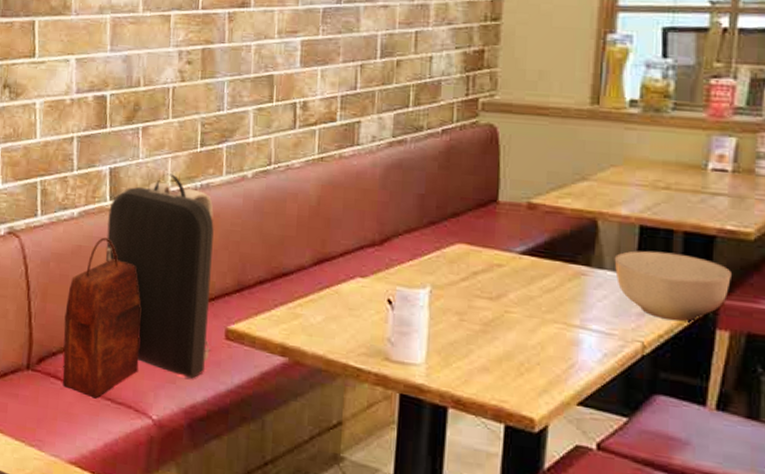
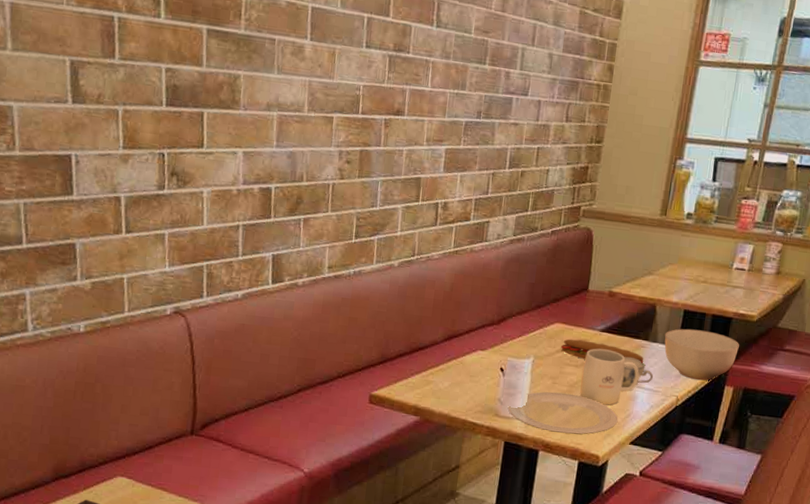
handbag: present [62,237,141,399] -> none [224,317,297,457]
backpack: present [105,173,215,379] -> none [266,261,365,437]
plate: none [401,331,557,390] -> present [507,392,618,435]
sandwich: none [466,263,590,300] -> present [560,339,646,366]
mug: none [498,276,582,352] -> present [580,348,639,405]
teacup: none [557,288,604,329] -> present [621,357,654,388]

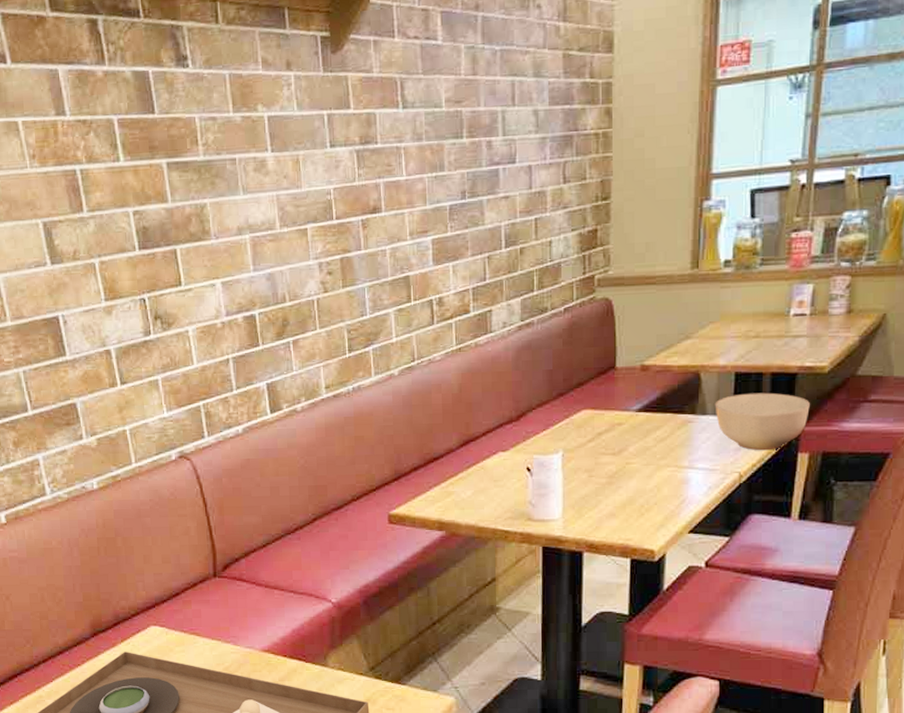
plate: present [507,392,618,435] -> none [541,485,671,531]
sandwich: present [560,339,646,366] -> none [592,424,696,445]
mug: present [580,348,639,405] -> none [620,431,689,493]
teacup: present [621,357,654,388] -> none [668,436,708,471]

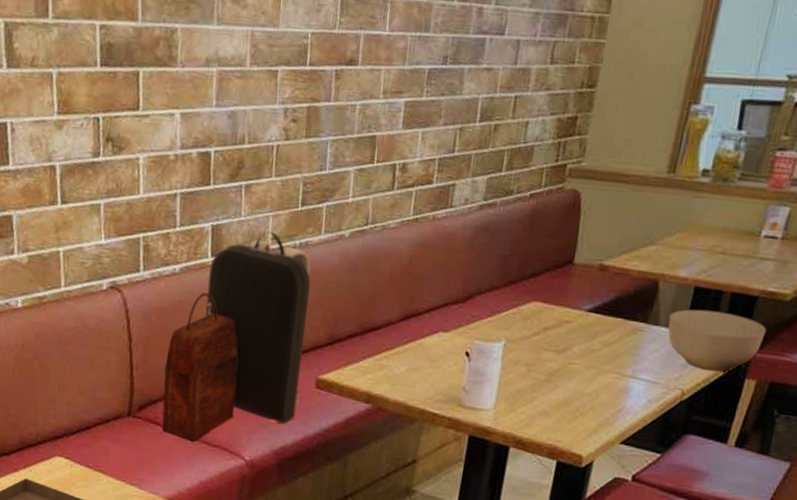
handbag: none [242,448,315,593] -> present [162,292,238,442]
backpack: none [271,381,377,562] -> present [205,231,311,424]

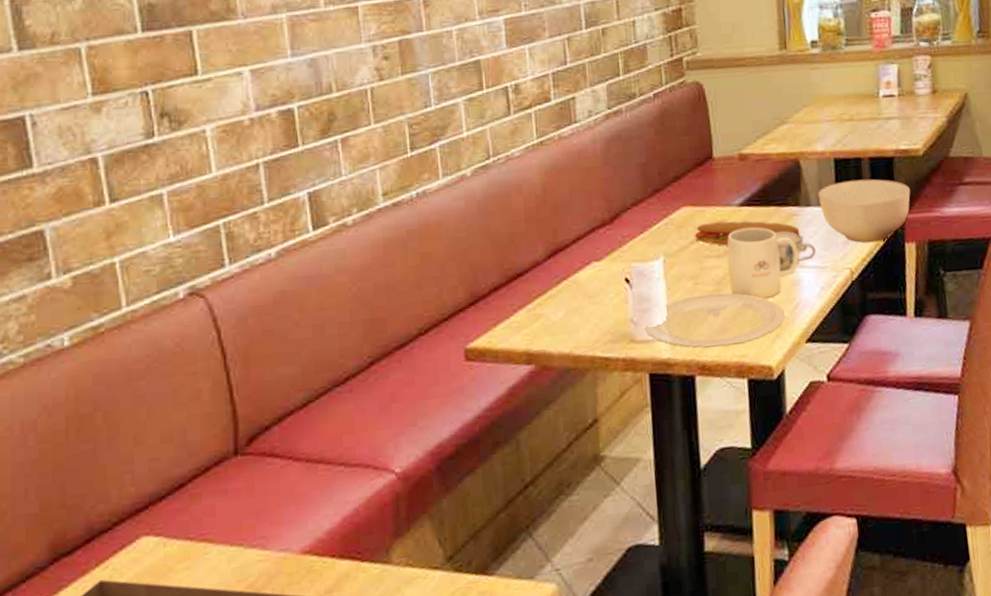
handbag: present [162,292,238,442] -> none [274,275,372,468]
backpack: present [205,231,311,424] -> none [313,187,451,415]
plate: none [473,380,607,431] -> present [644,293,786,349]
sandwich: none [537,320,643,353] -> present [694,221,803,246]
mug: none [560,331,635,398] -> present [726,227,799,299]
teacup: none [612,342,653,379] -> present [774,231,817,272]

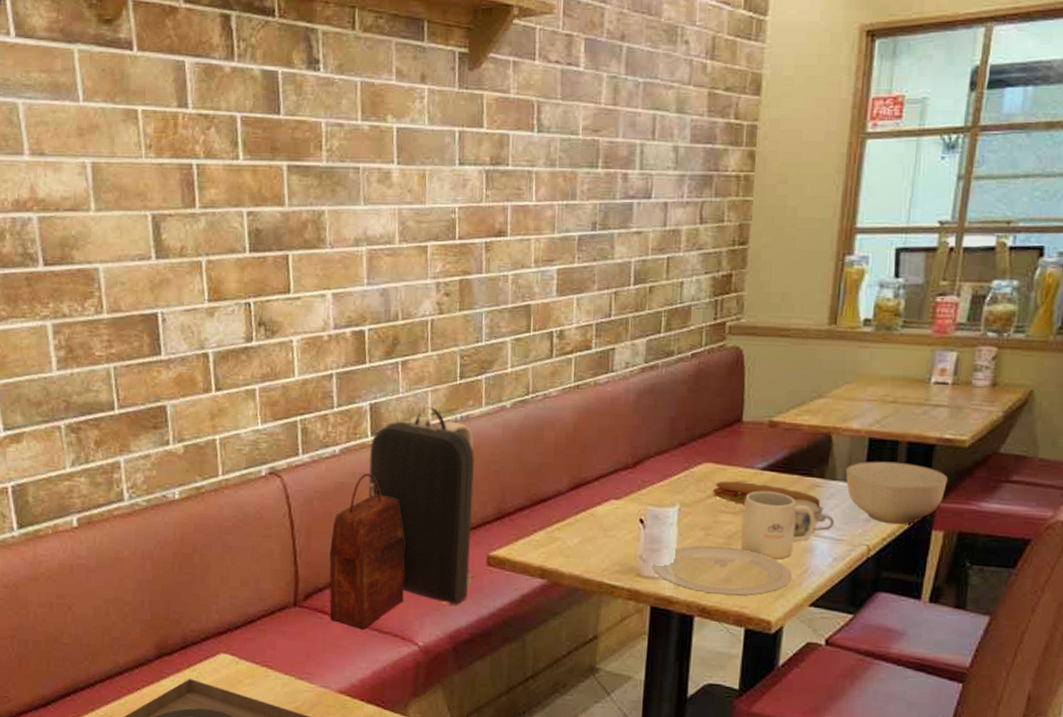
handbag: none [274,275,372,468] -> present [329,473,405,630]
backpack: none [313,187,451,415] -> present [368,407,476,605]

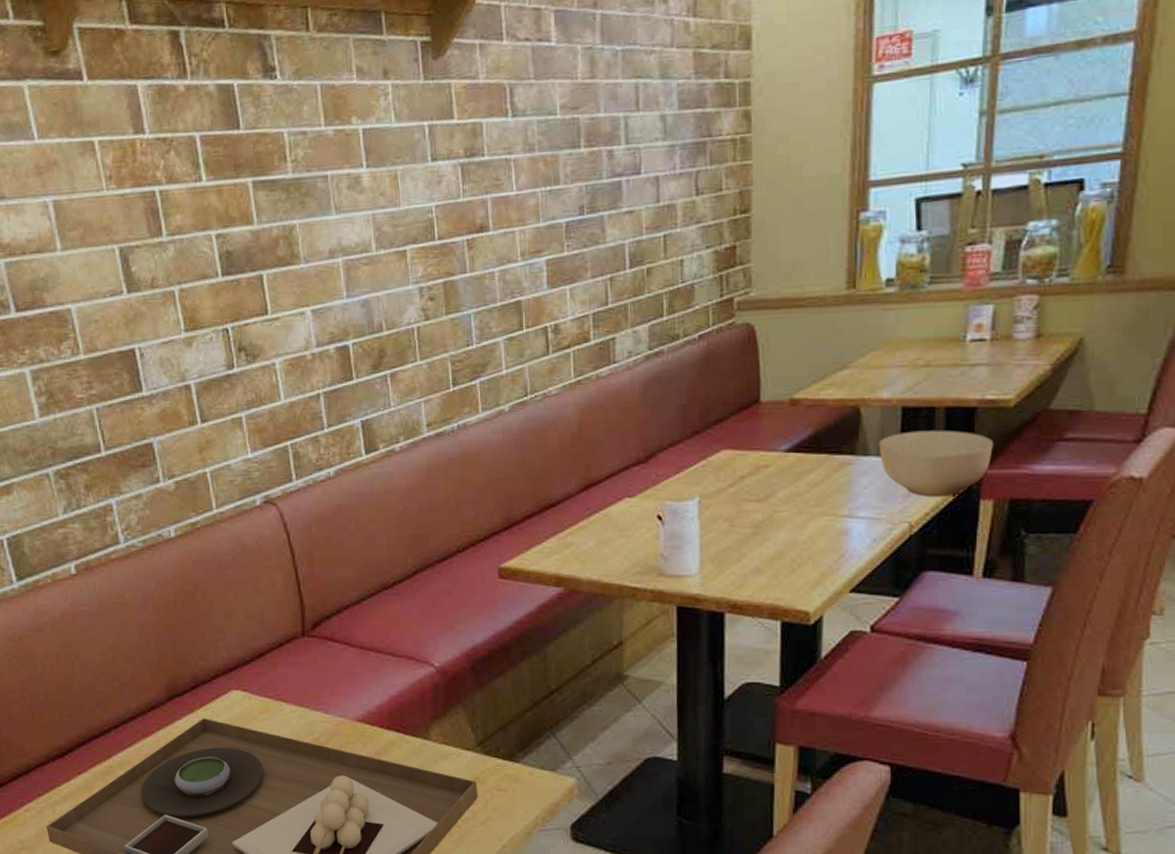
handbag: present [329,473,405,630] -> none [333,493,415,655]
backpack: present [368,407,476,605] -> none [366,418,486,622]
plate: present [651,545,792,597] -> none [674,536,829,589]
sandwich: present [712,481,823,509] -> none [733,466,857,491]
mug: present [740,491,816,559] -> none [767,474,849,545]
teacup: present [793,500,835,538] -> none [824,480,871,521]

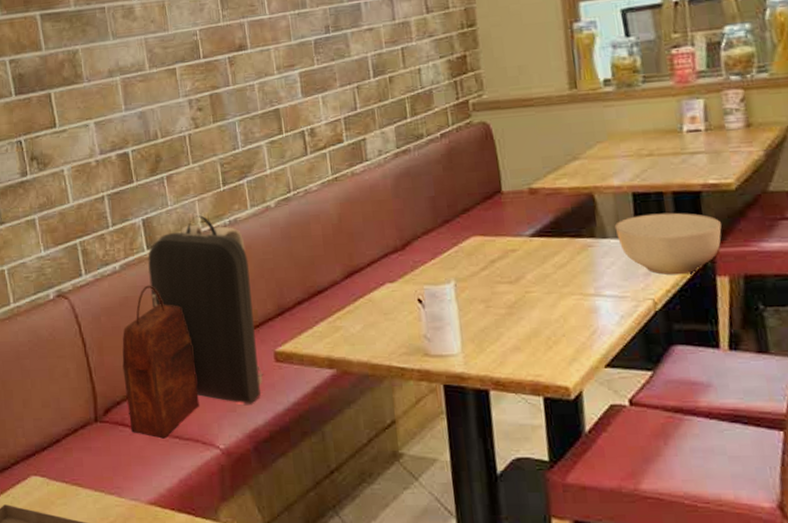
handbag: none [333,493,415,655] -> present [122,285,200,439]
backpack: none [366,418,486,622] -> present [148,215,264,404]

